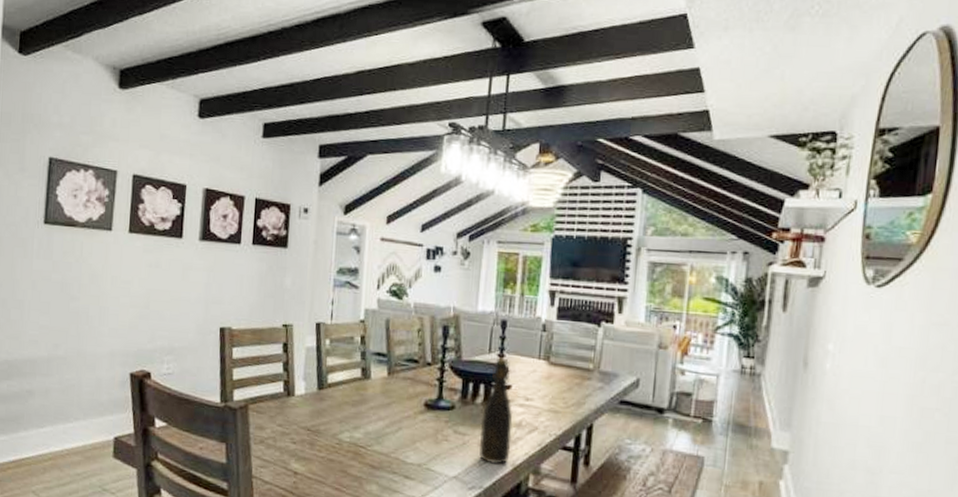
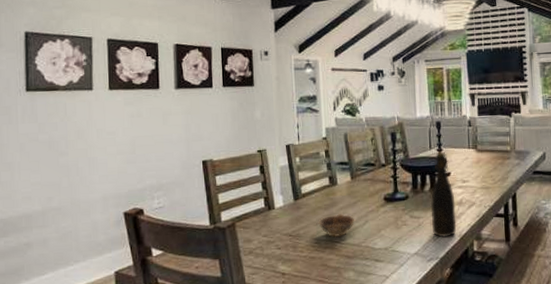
bowl: none [343,413,387,442] -> present [318,213,355,238]

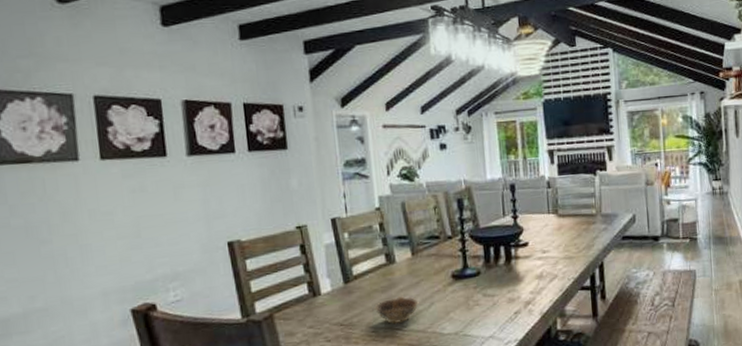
bottle: present [430,151,457,238] -> none [506,218,537,317]

